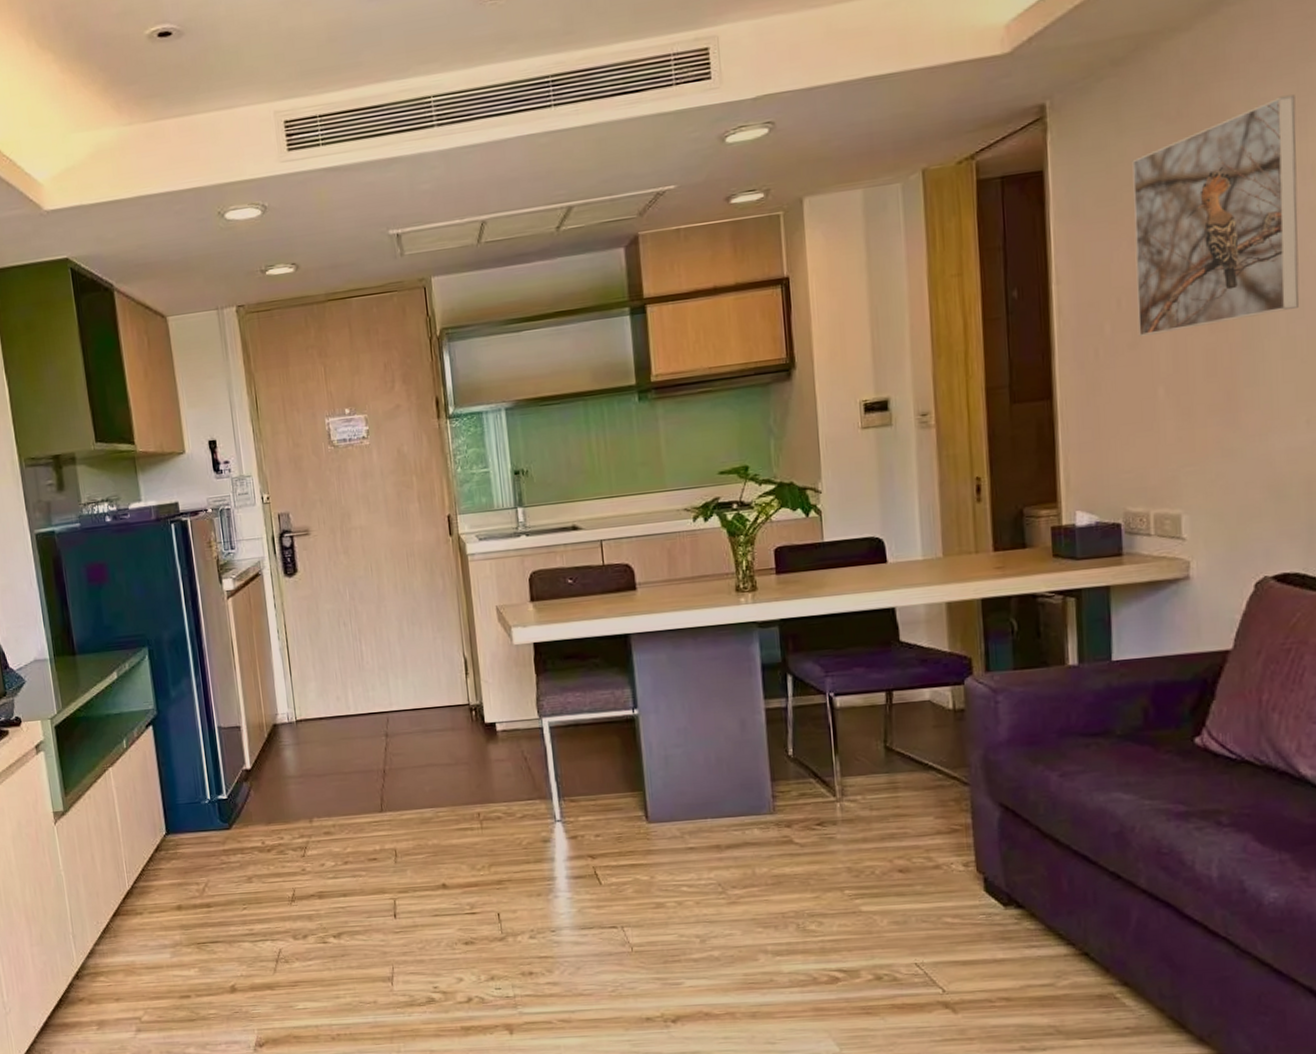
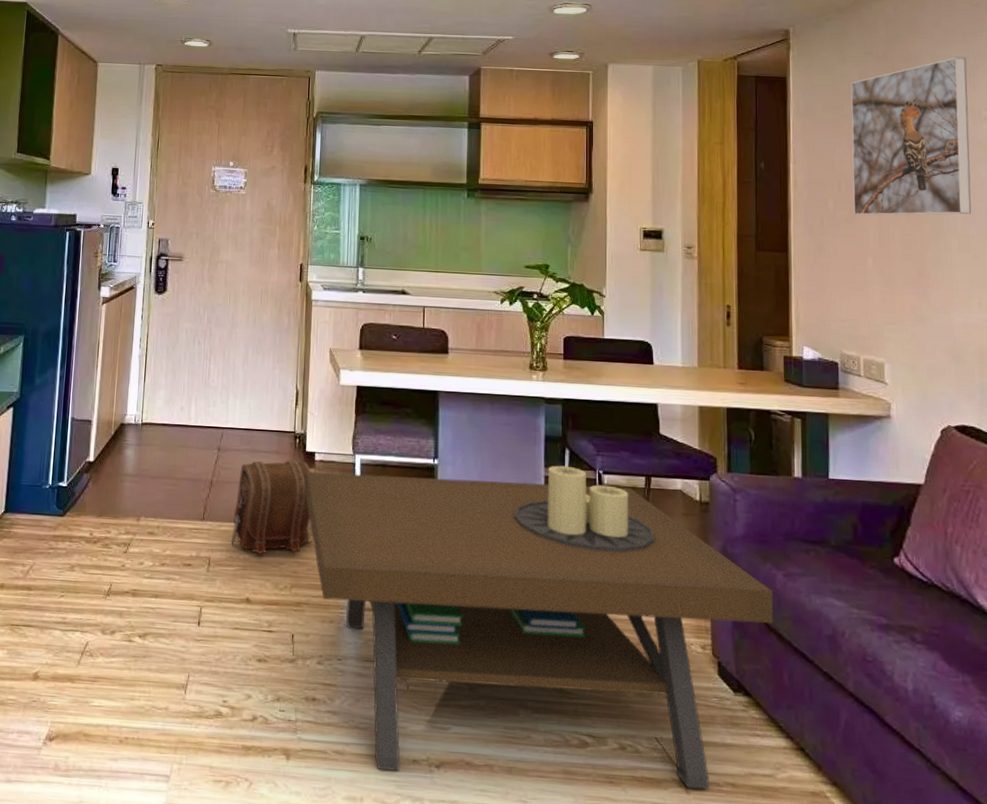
pouch: none [414,734,506,838] -> present [231,460,320,554]
coffee table: none [488,693,1048,1032] -> present [305,465,774,790]

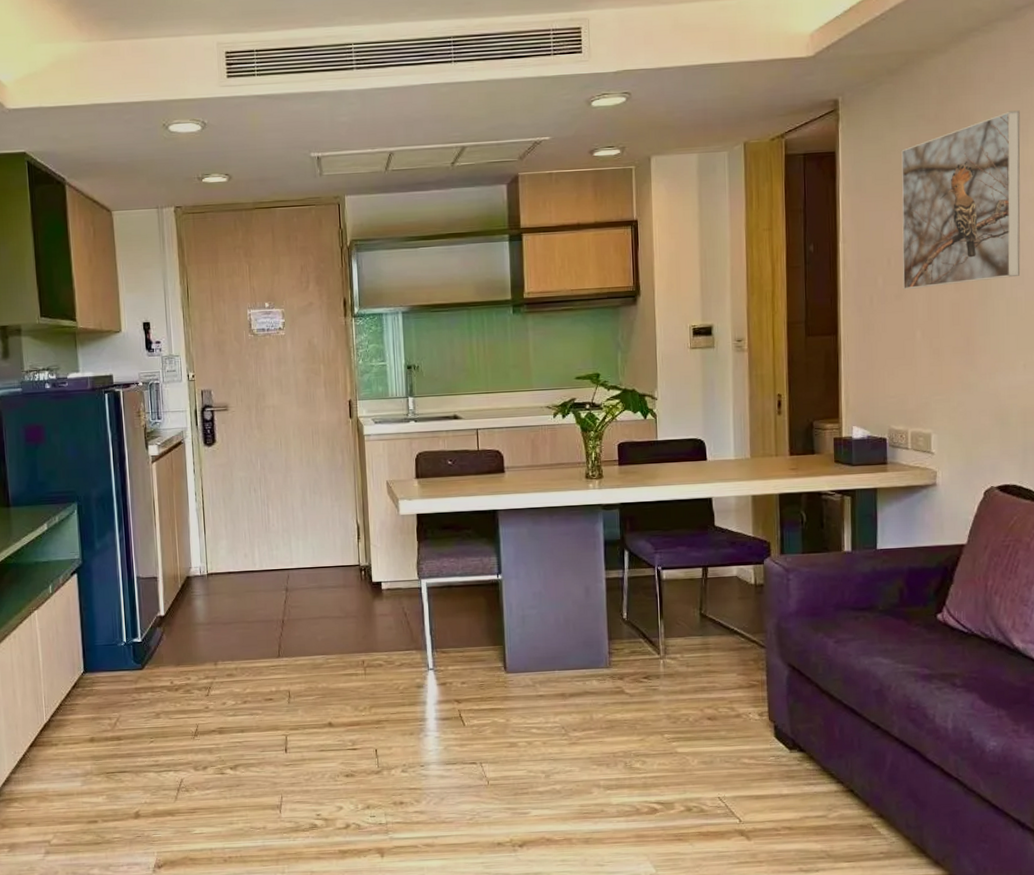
pouch: present [231,460,320,554] -> none [308,592,388,682]
coffee table: present [305,465,774,790] -> none [374,566,825,855]

